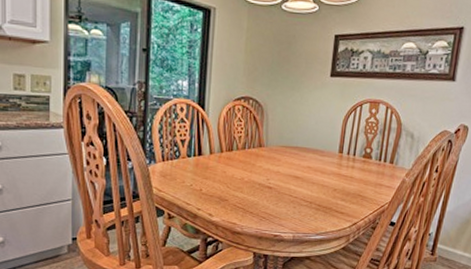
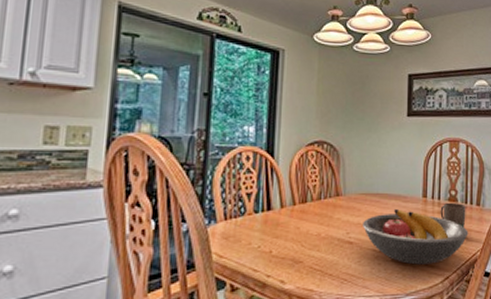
fruit bowl: none [282,161,379,211] -> present [363,208,469,265]
mug: none [354,158,380,182] -> present [440,202,466,227]

